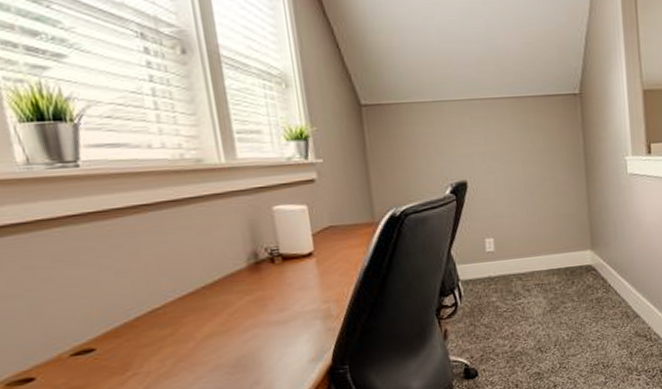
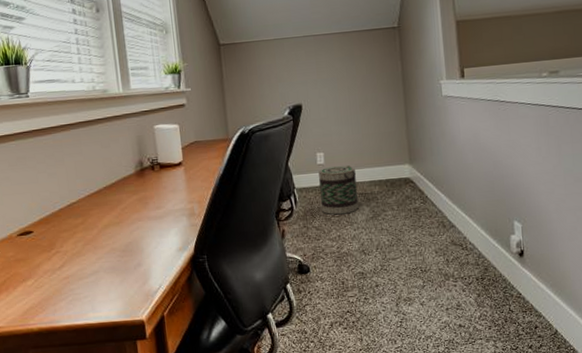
basket: none [488,252,535,310] -> present [318,165,359,215]

